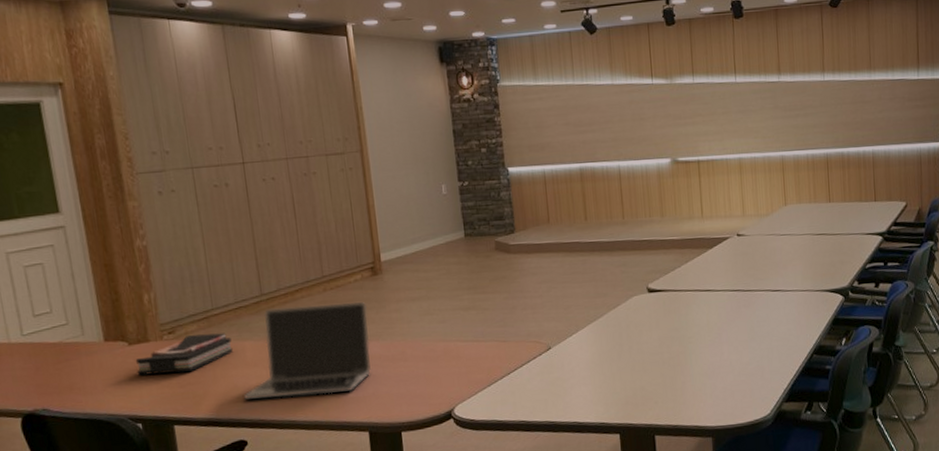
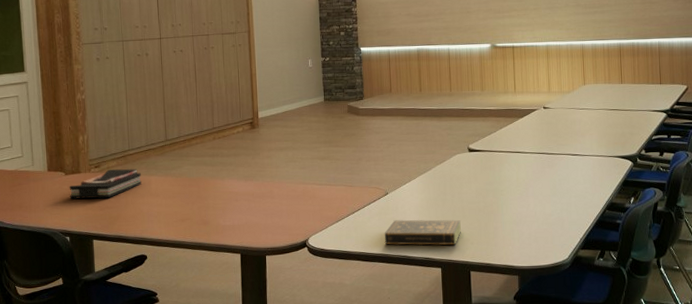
laptop: present [244,302,372,399] -> none [147,149,246,223]
book: none [548,375,642,410] -> present [384,220,461,246]

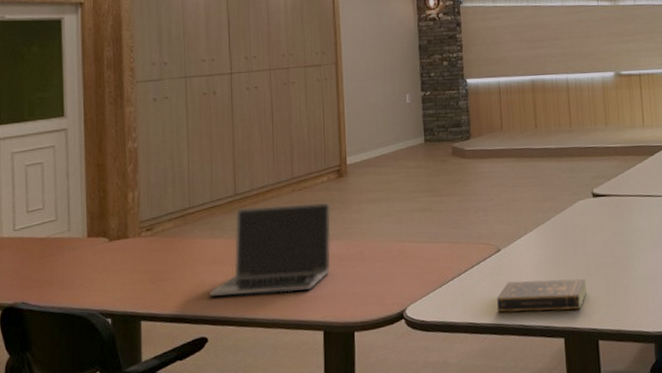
file organizer: present [69,169,142,199] -> none [113,230,204,271]
laptop: none [147,149,246,223] -> present [209,203,331,296]

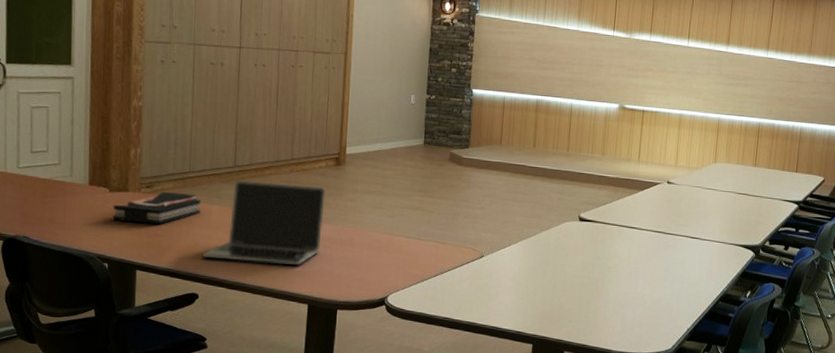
file organizer: none [113,230,204,271] -> present [112,192,201,225]
book: present [496,278,586,313] -> none [473,286,560,321]

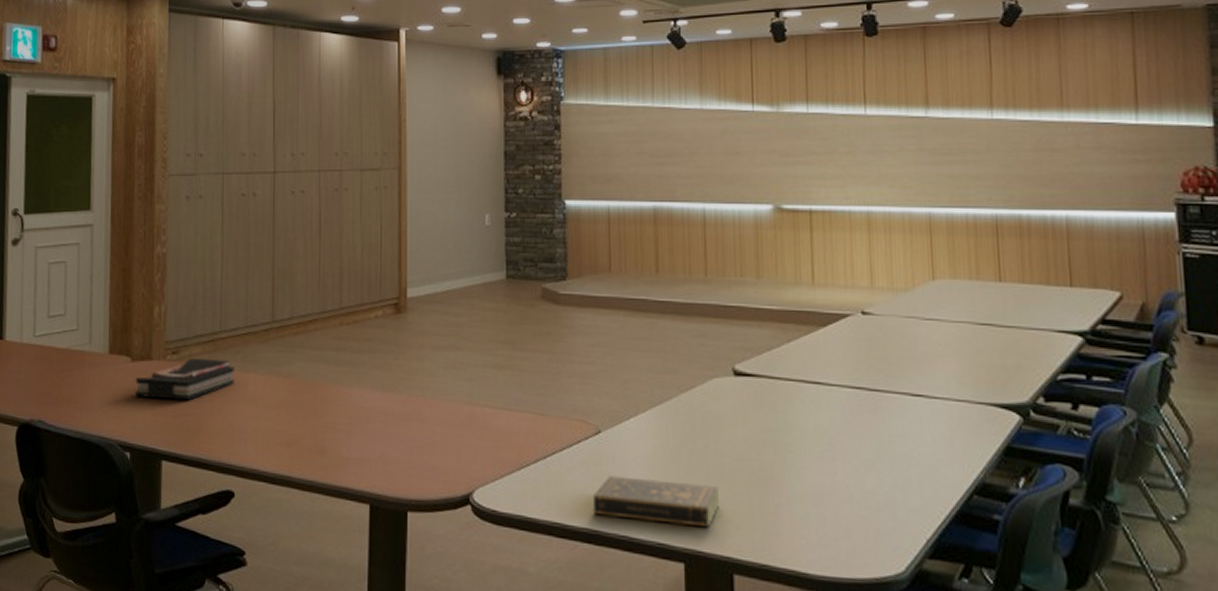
laptop: present [203,180,326,266] -> none [239,339,384,451]
book: none [473,286,560,321] -> present [592,476,719,528]

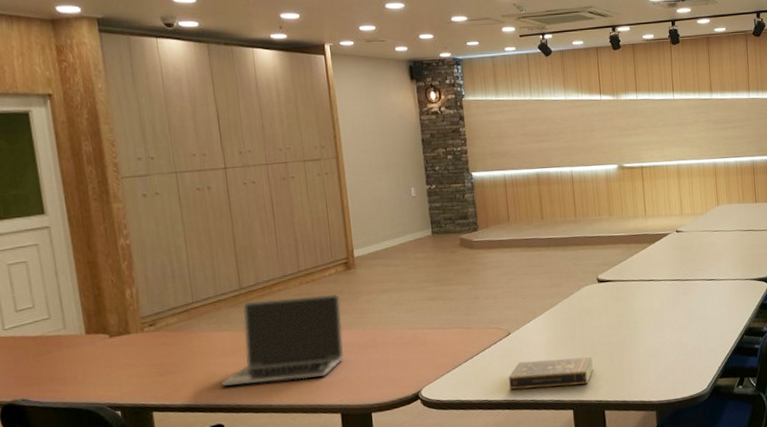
file organizer: present [134,359,235,401] -> none [116,324,212,366]
laptop: none [239,339,384,451] -> present [222,294,345,386]

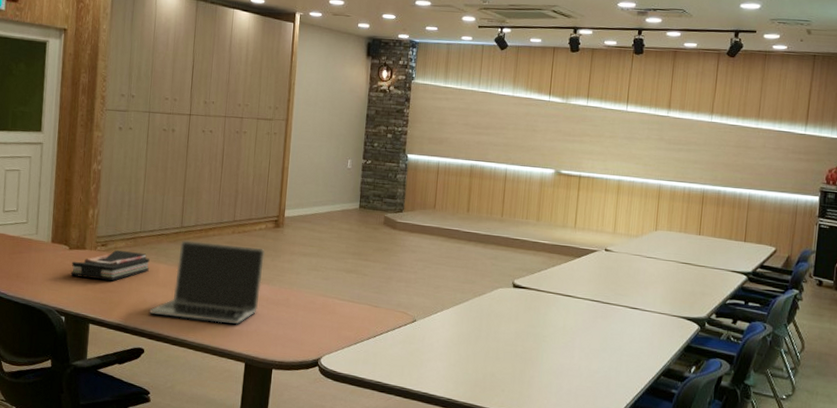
file organizer: none [116,324,212,366] -> present [70,250,150,282]
book: present [508,357,593,390] -> none [405,351,493,390]

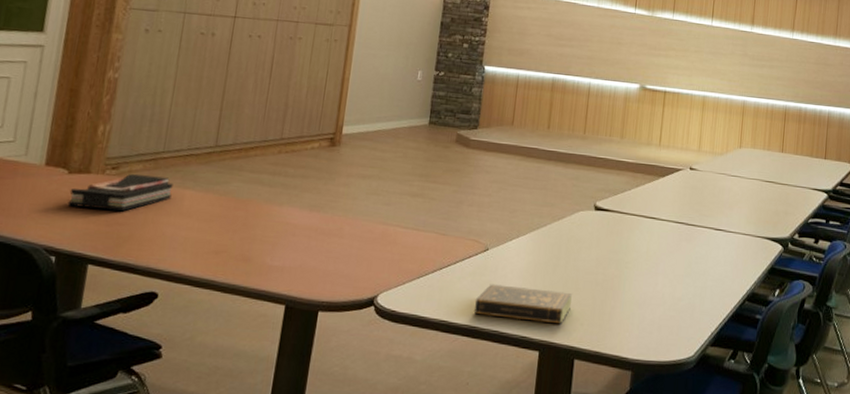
laptop: present [149,240,265,325] -> none [168,161,316,260]
book: none [405,351,493,390] -> present [474,284,572,324]

